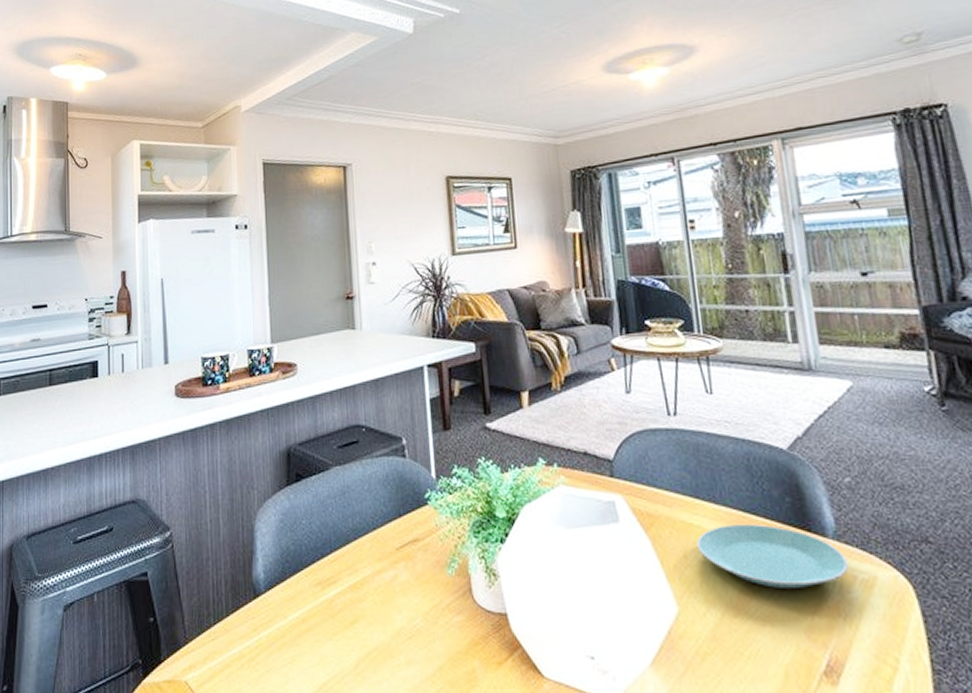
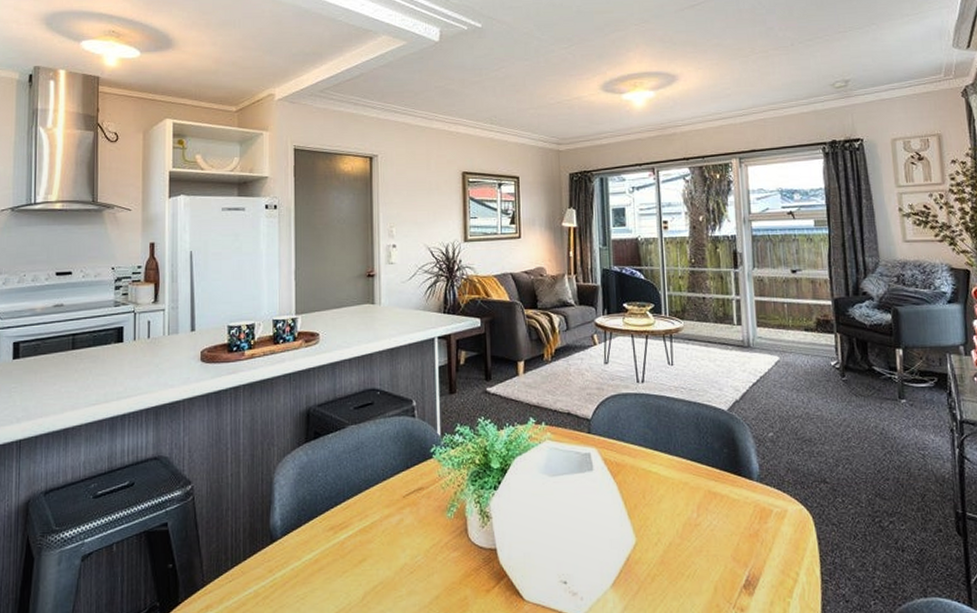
plate: present [696,523,850,588] -> none [653,470,768,521]

